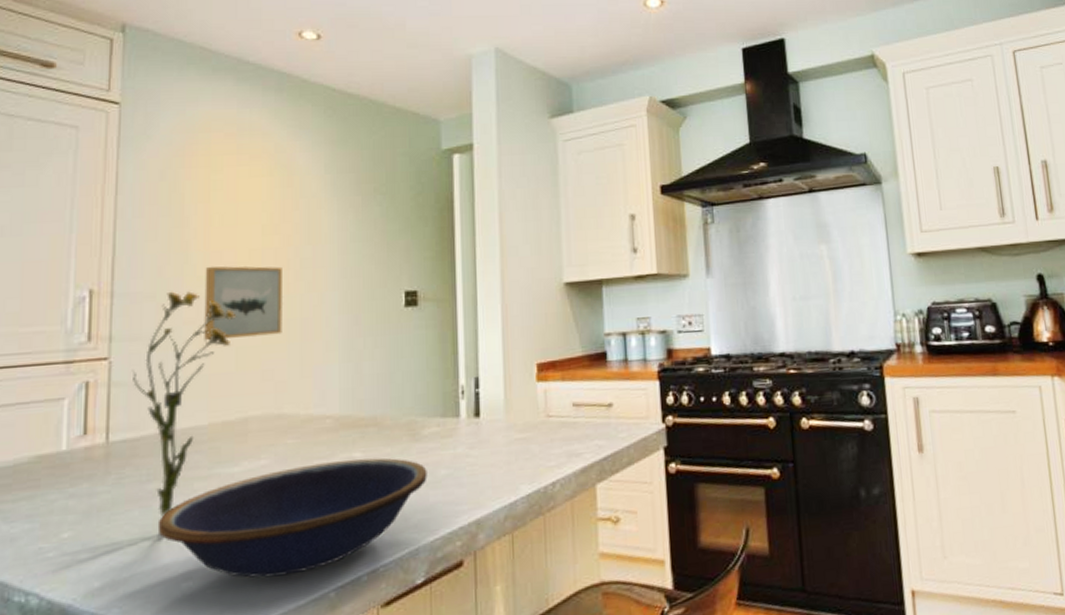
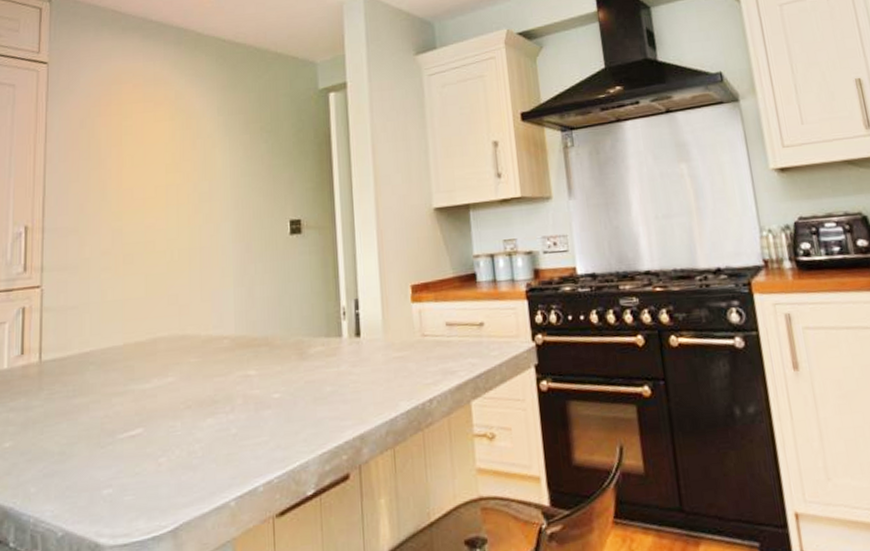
flower: present [133,291,235,516] -> none [61,225,145,428]
bowl: present [157,458,427,578] -> none [82,375,315,487]
wall art: present [204,266,282,340] -> none [118,201,184,268]

